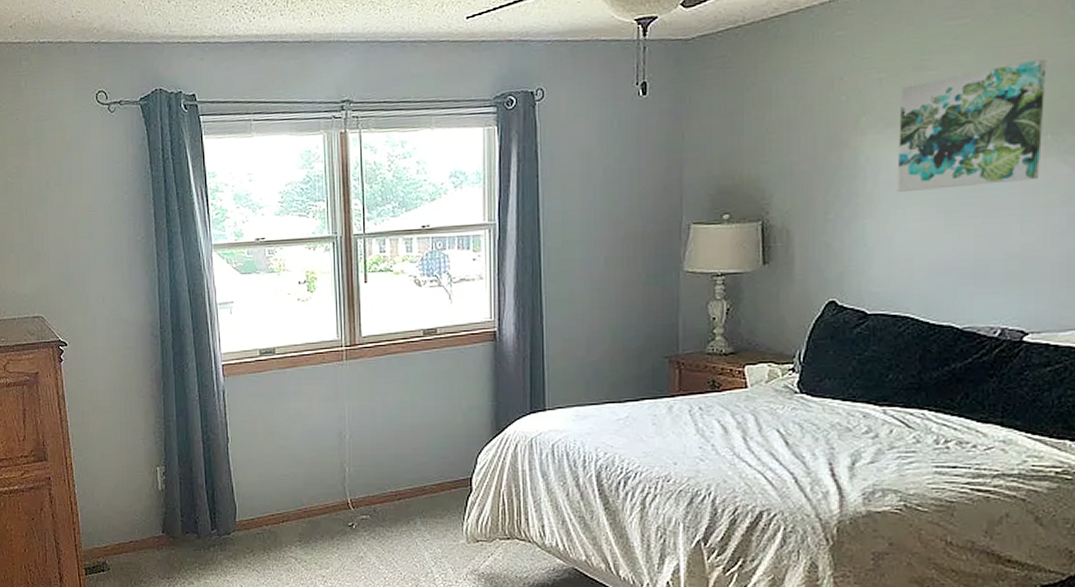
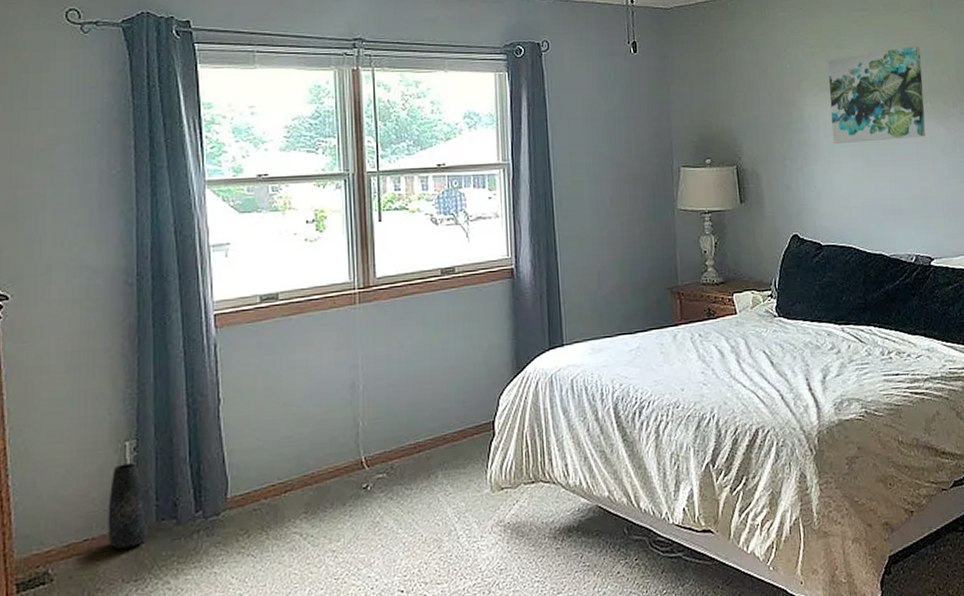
vase: none [146,485,176,553] -> present [107,463,148,550]

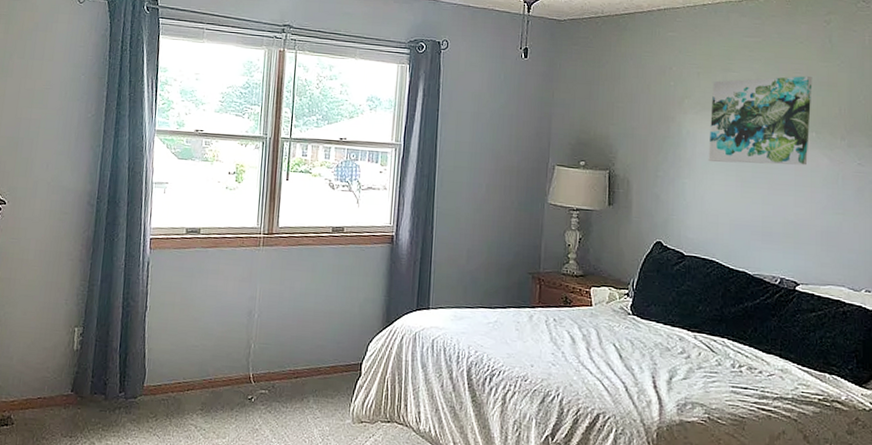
vase: present [107,463,148,550] -> none [55,344,85,411]

